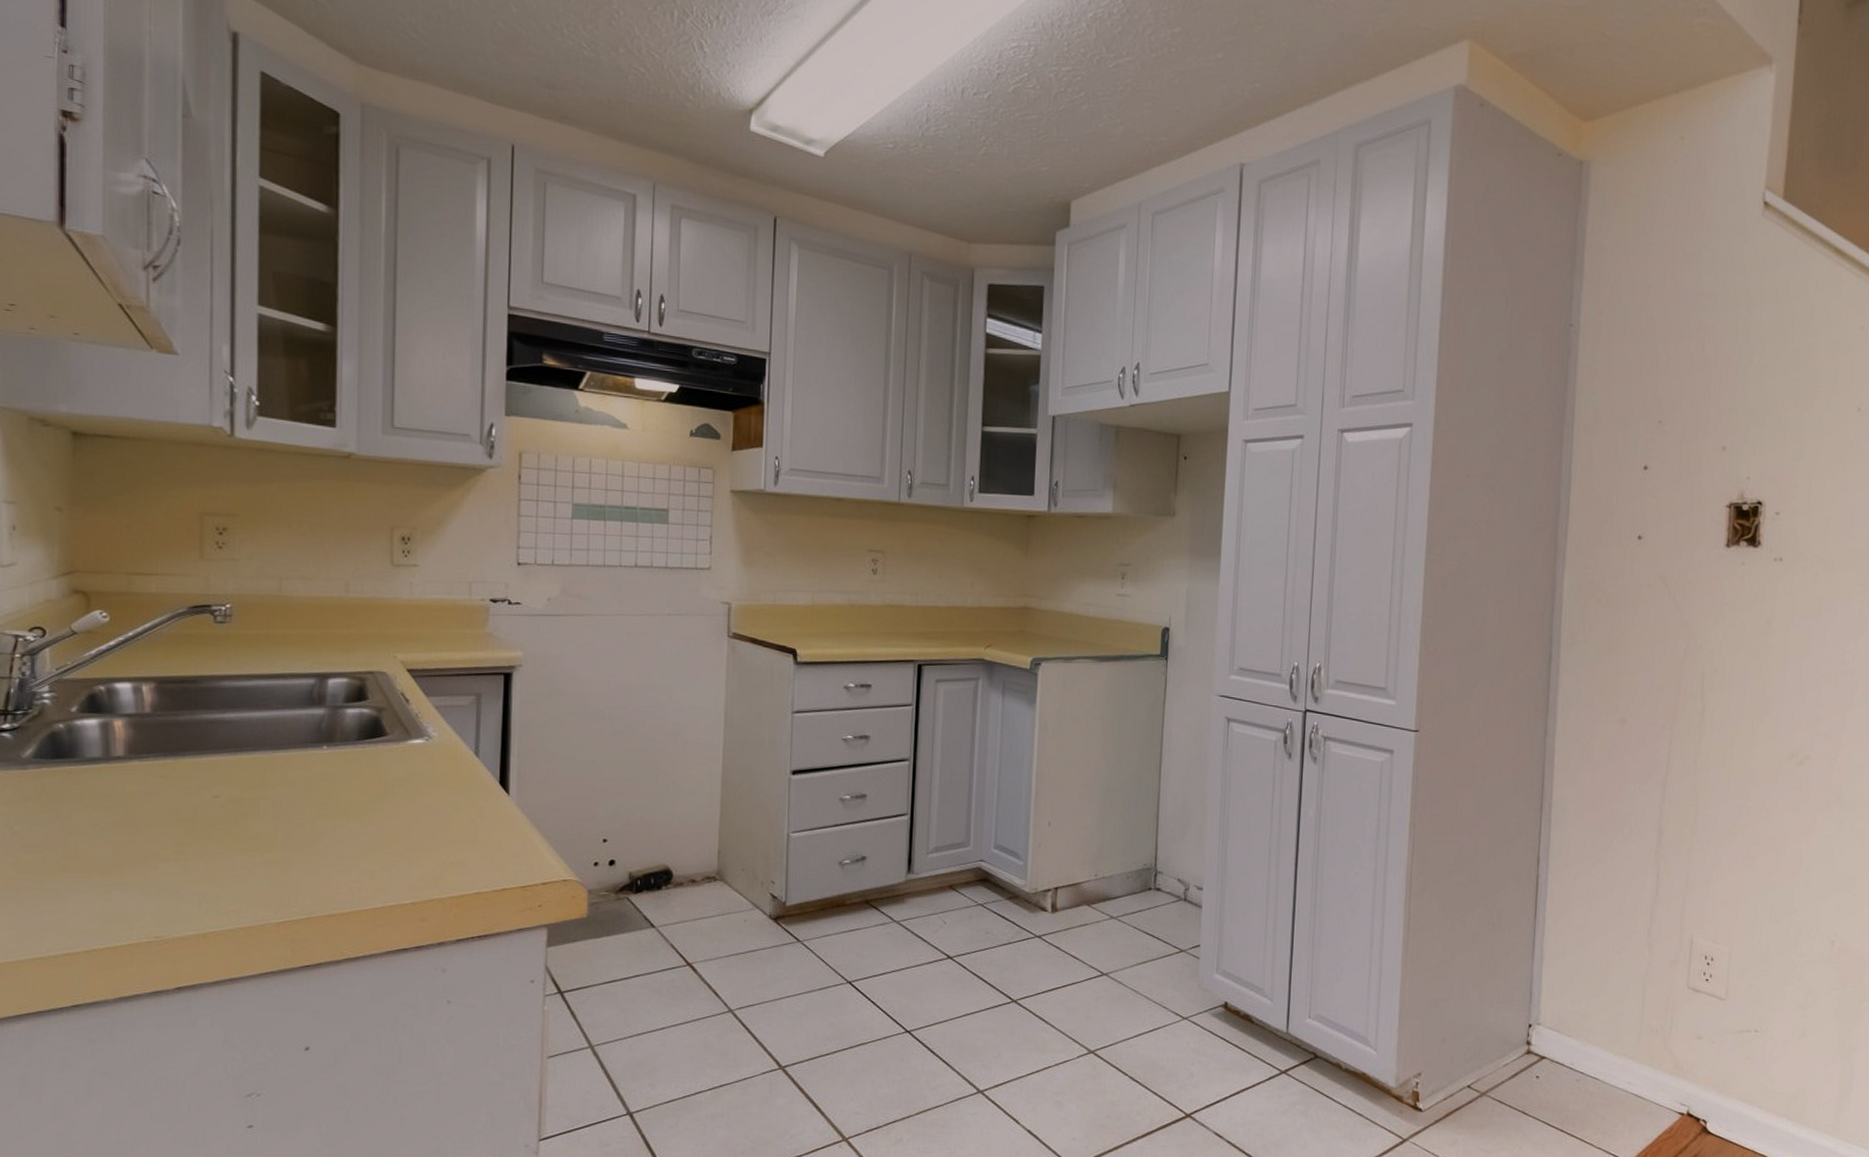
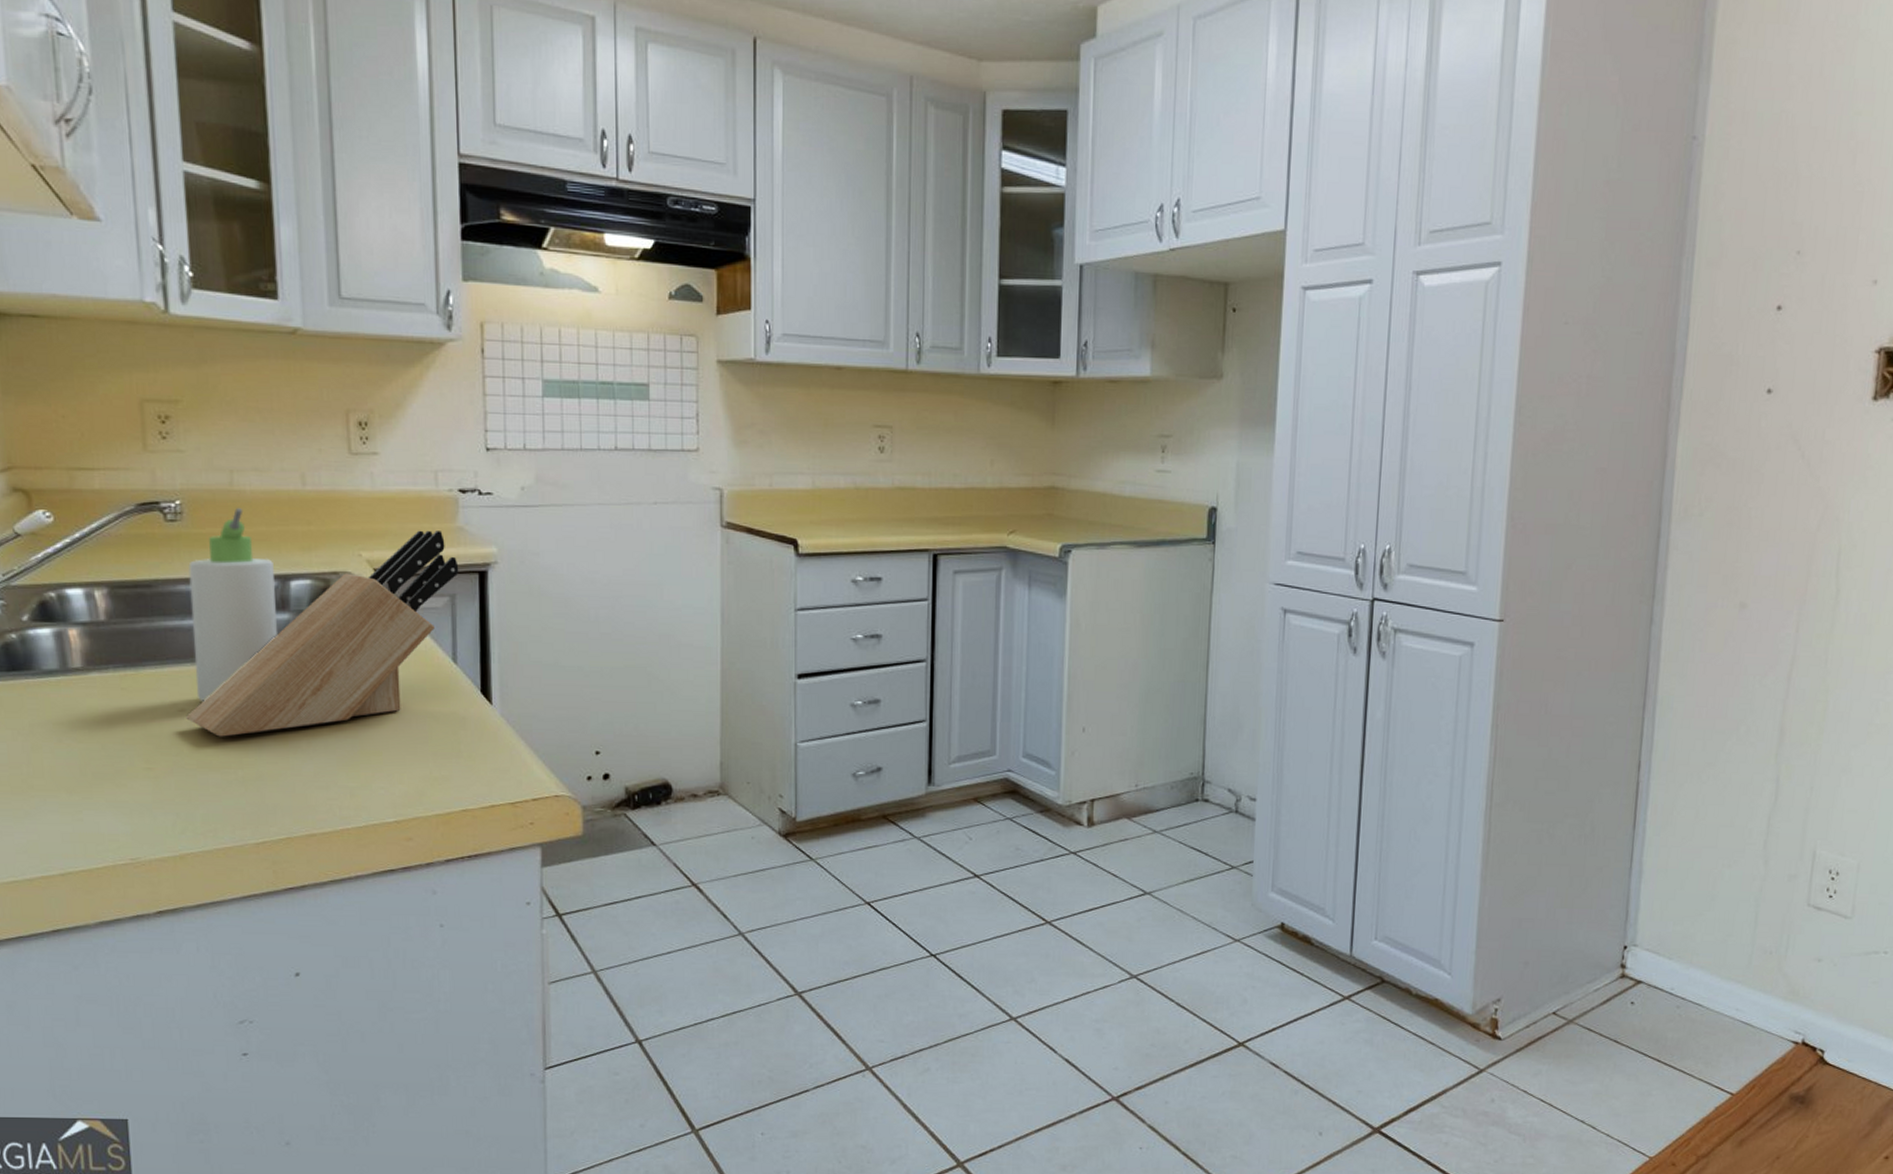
knife block: none [219,635,486,822] -> present [186,530,459,737]
bottle: none [231,611,313,789] -> present [188,507,277,701]

